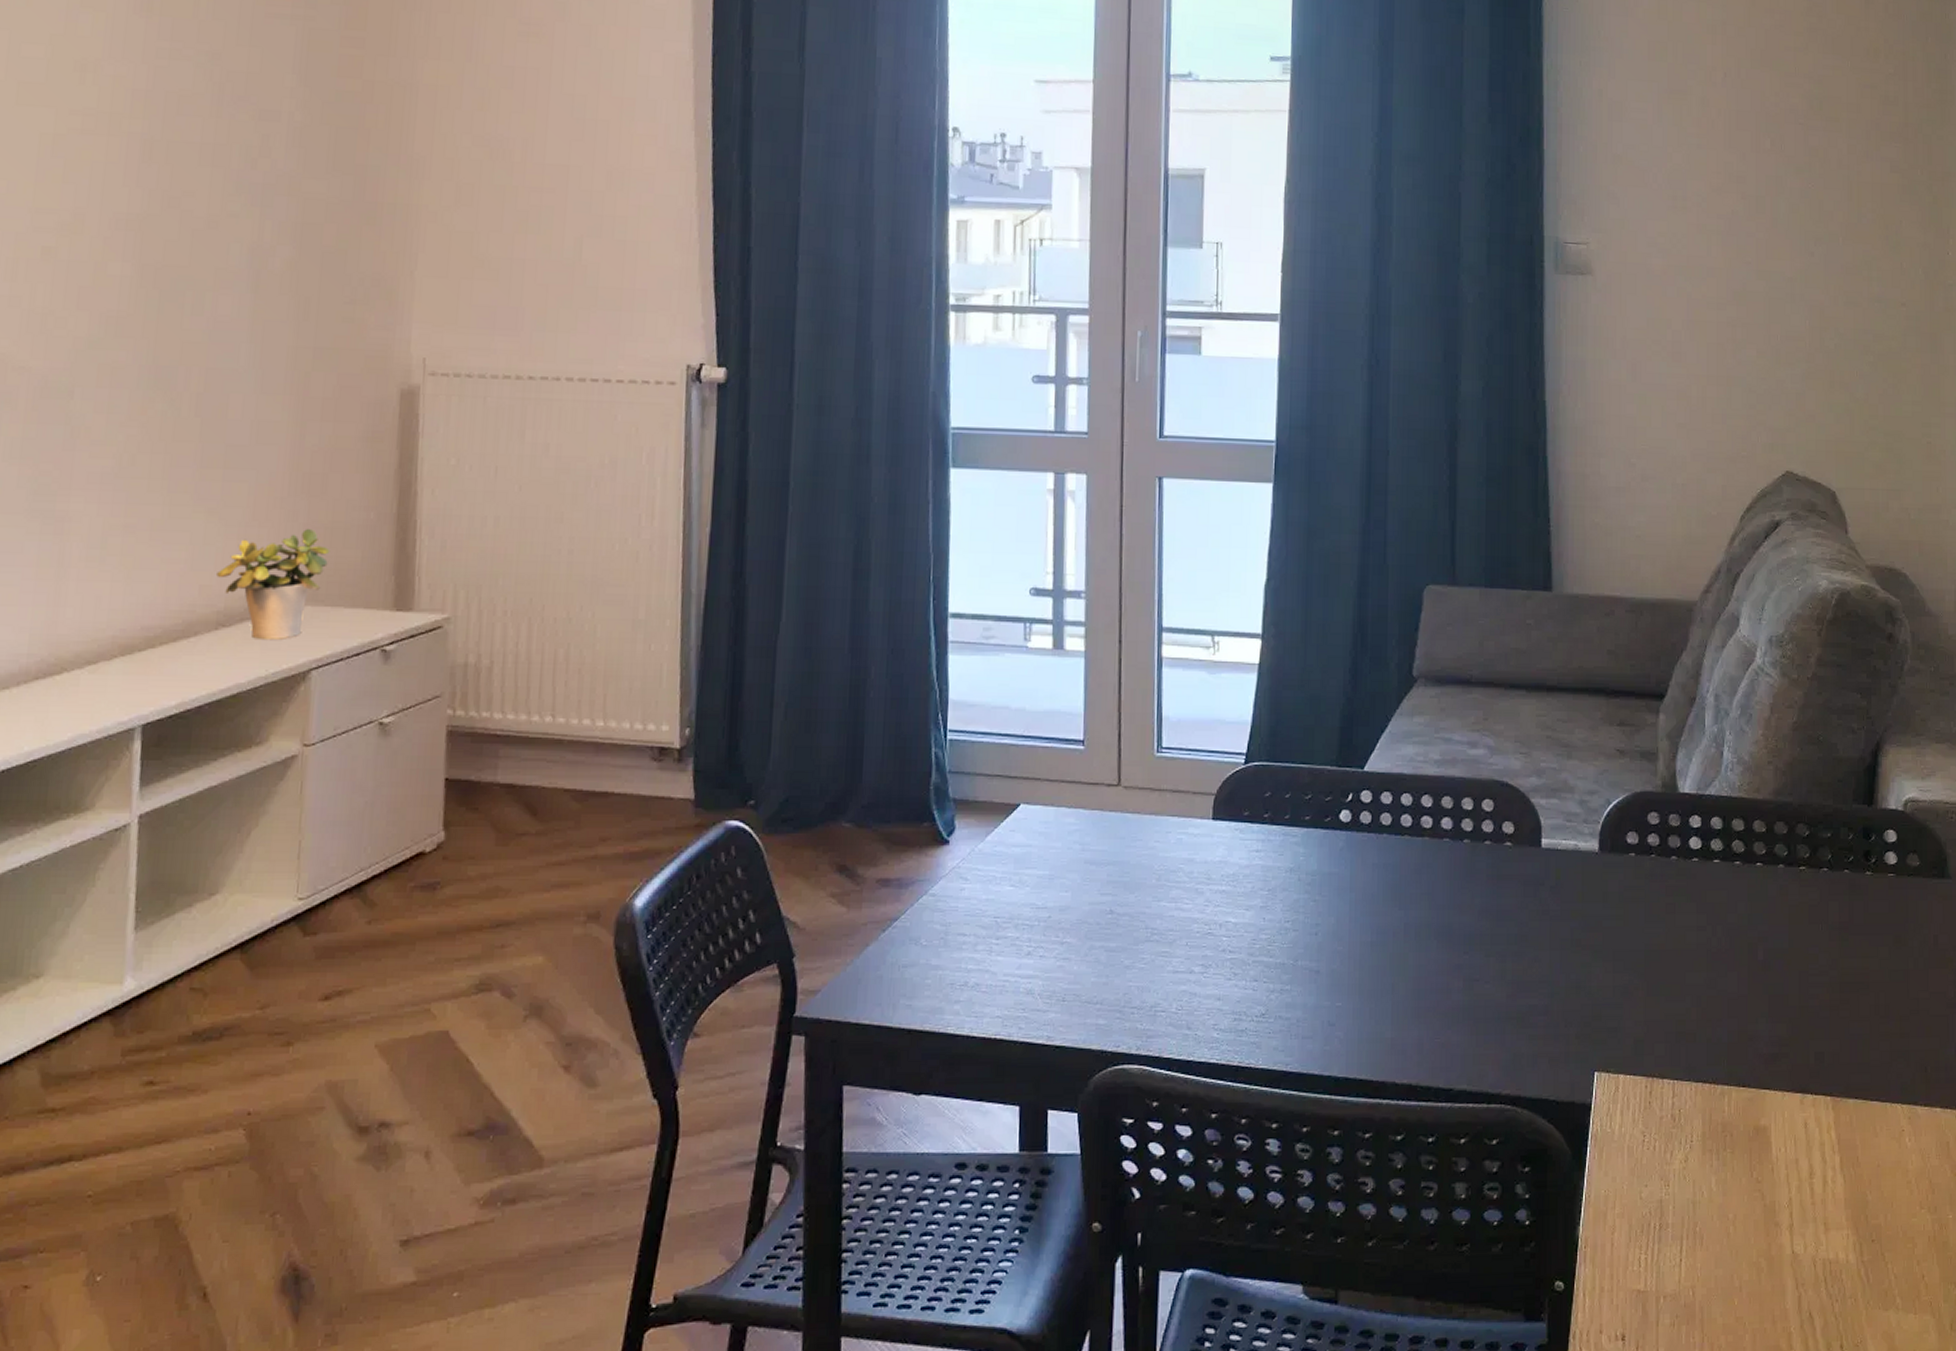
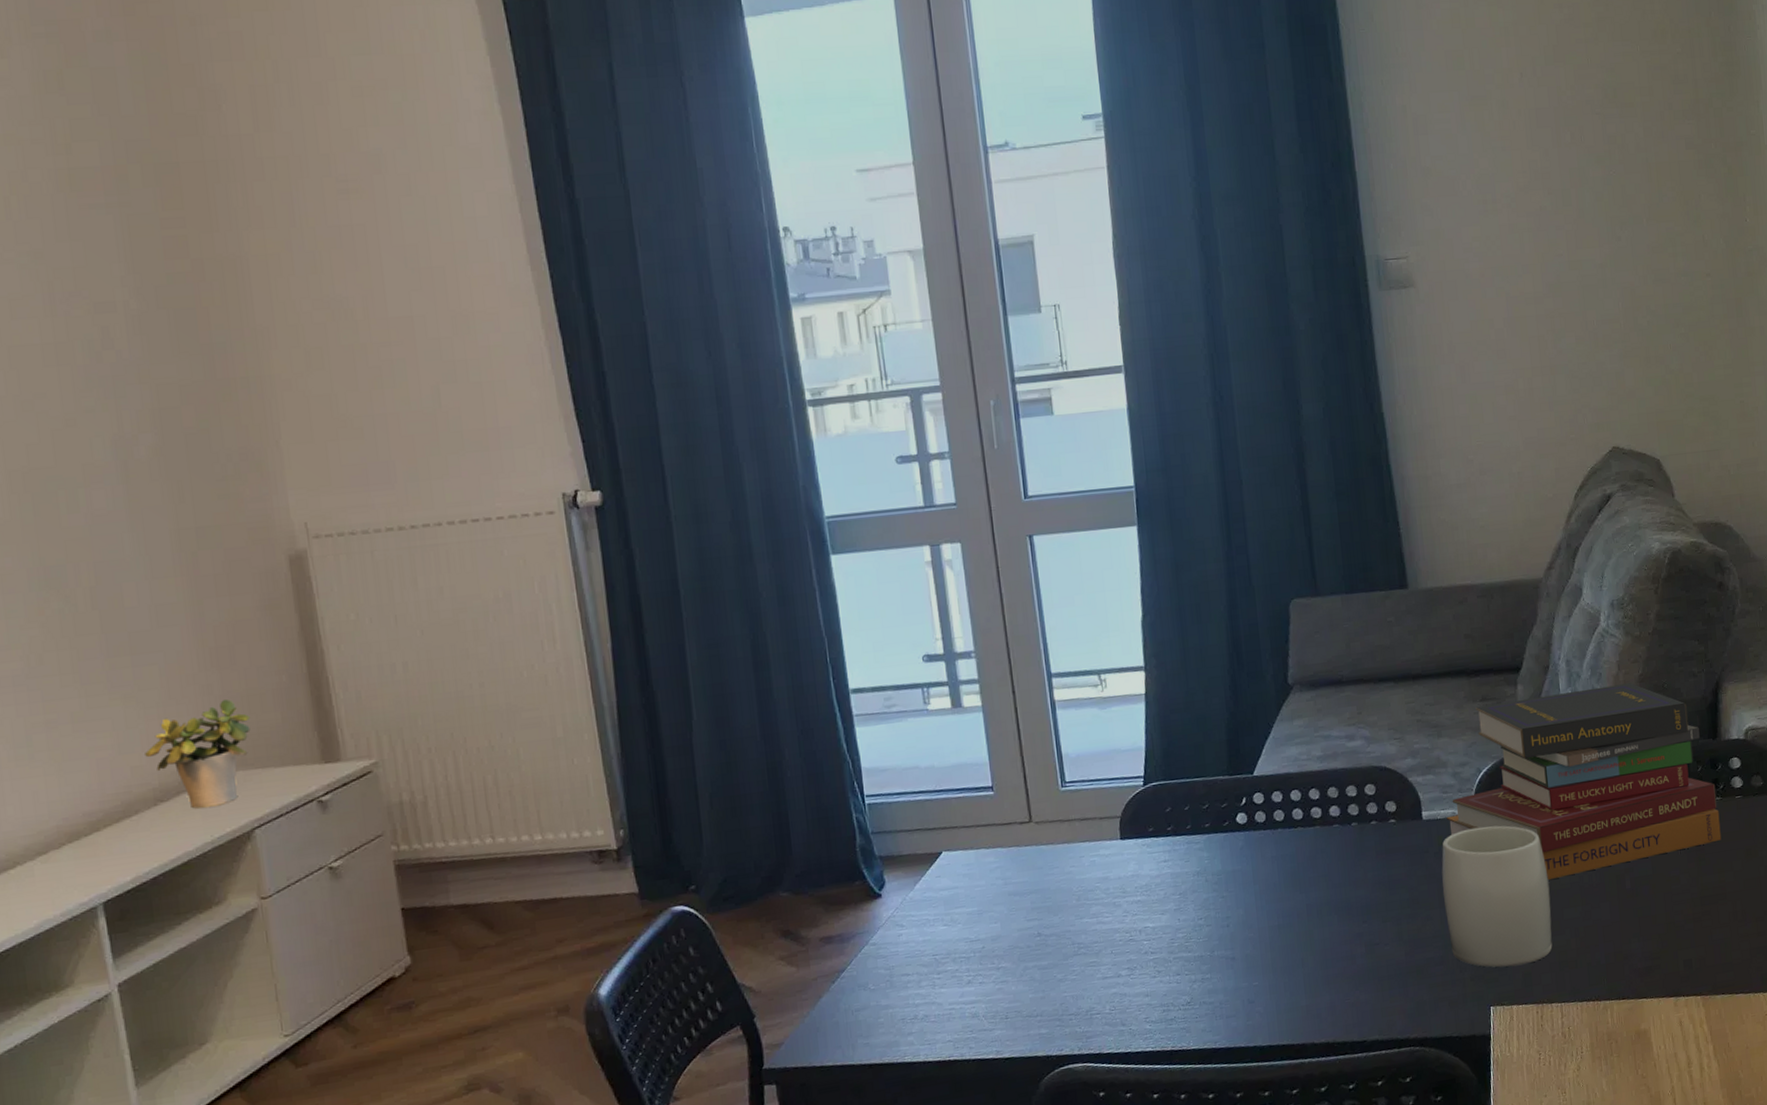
mug: none [1555,865,1673,1030] -> present [1441,825,1553,968]
books: none [1567,729,1869,938] -> present [1446,683,1722,881]

